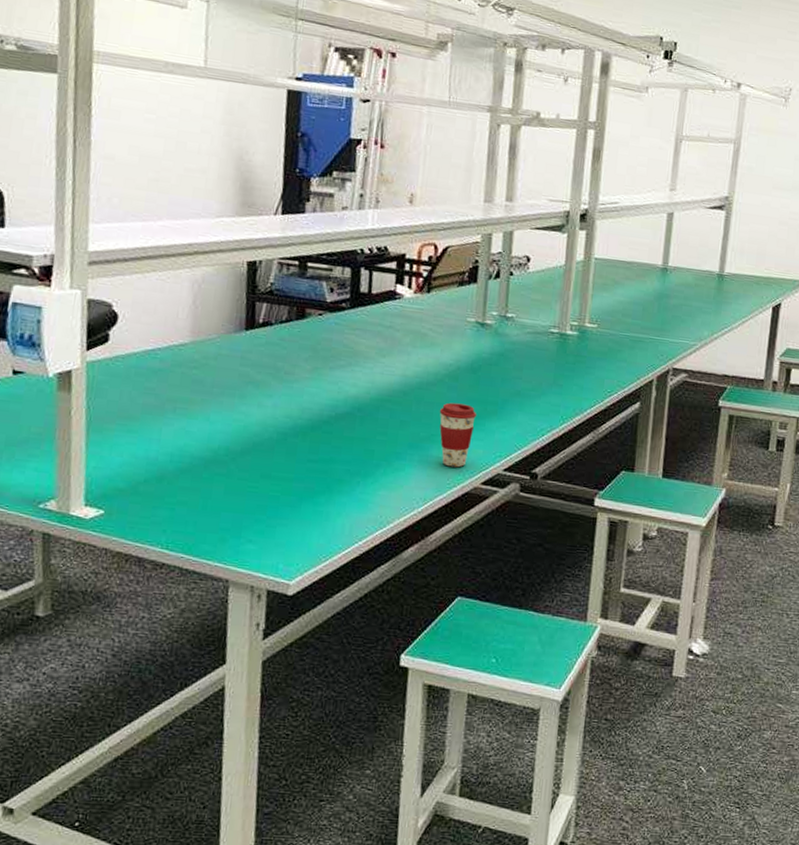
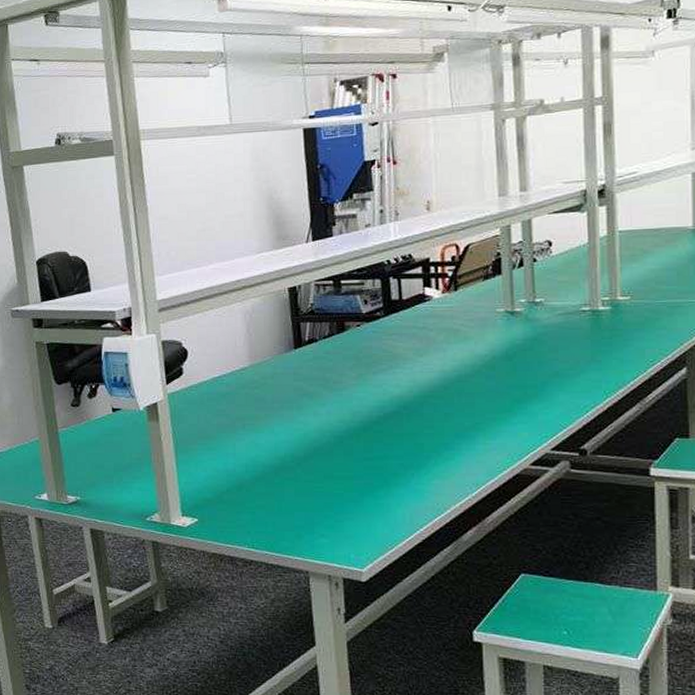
coffee cup: present [439,402,477,468] -> none [480,391,518,452]

